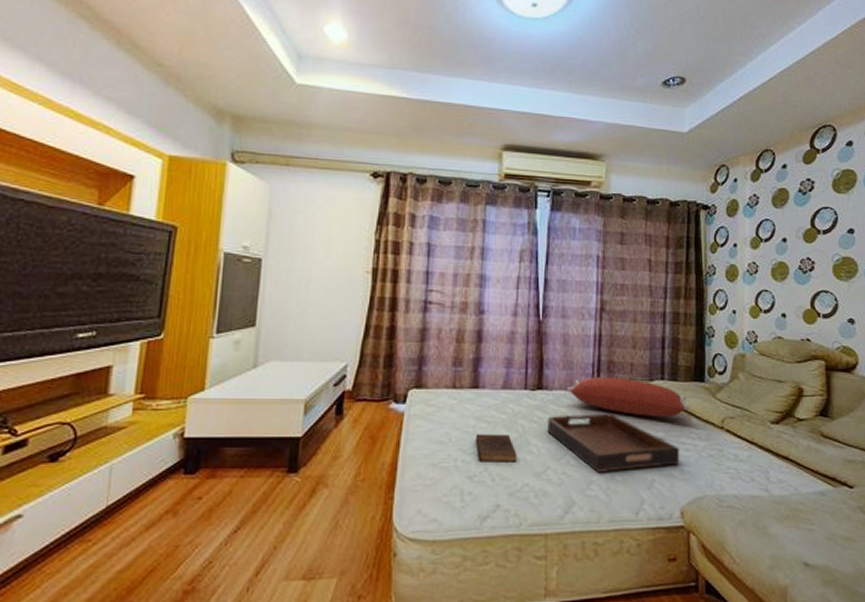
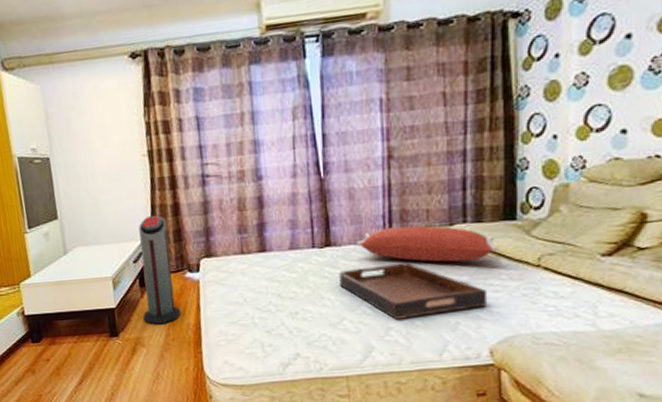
air purifier: none [332,335,378,460] -> present [138,215,181,324]
book: present [475,434,518,462] -> none [269,291,312,318]

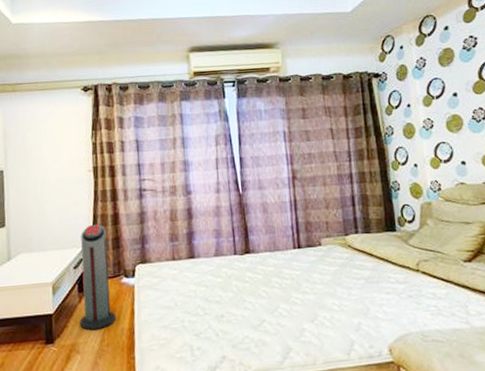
serving tray: present [339,262,488,321] -> none [258,268,383,322]
pillow: present [356,226,499,262] -> none [271,235,386,268]

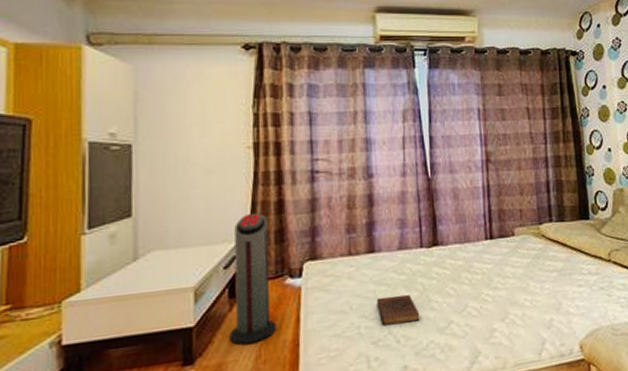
book: none [197,294,236,321] -> present [376,294,420,326]

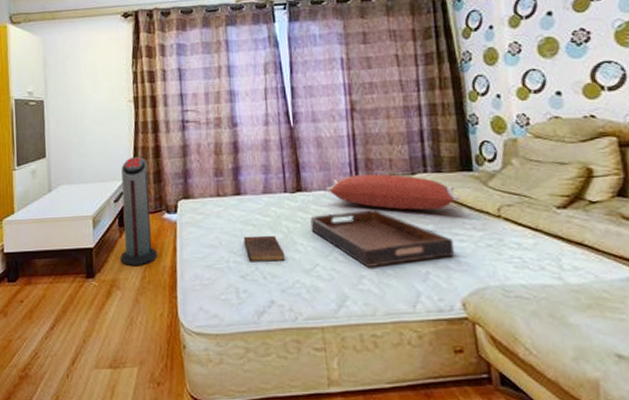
serving tray: none [446,260,575,321] -> present [310,209,455,268]
pillow: none [461,225,579,260] -> present [326,174,460,210]

